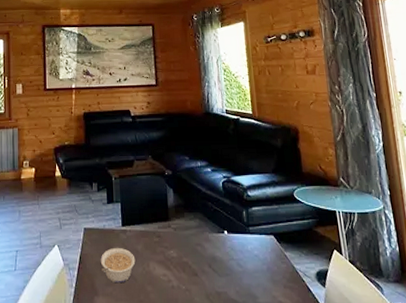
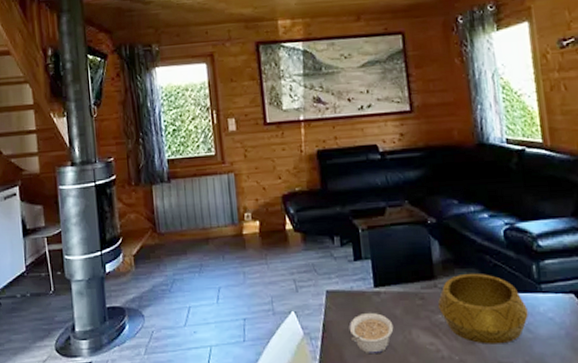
decorative bowl: none [170,216,239,276] -> present [437,273,528,344]

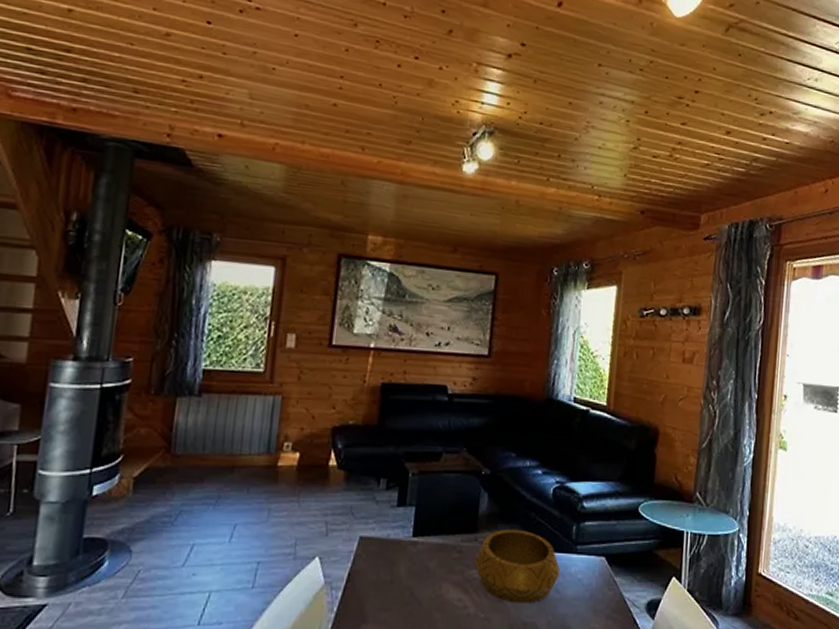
legume: present [349,313,394,355] -> none [376,564,425,609]

